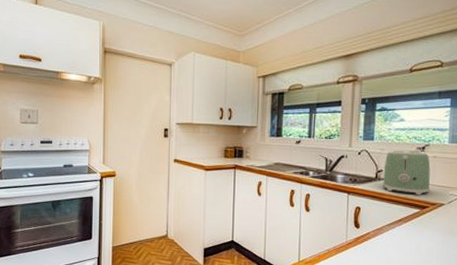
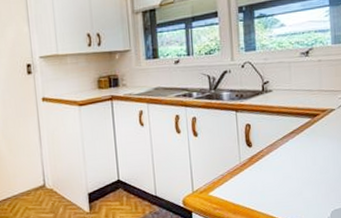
toaster: present [383,150,431,195] -> none [269,56,319,104]

